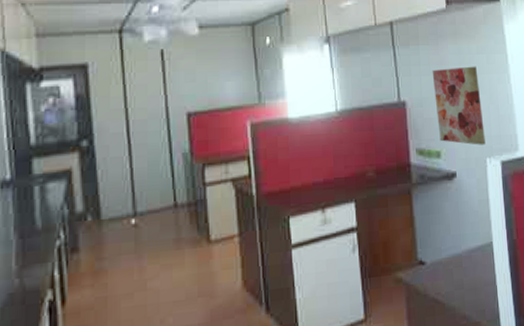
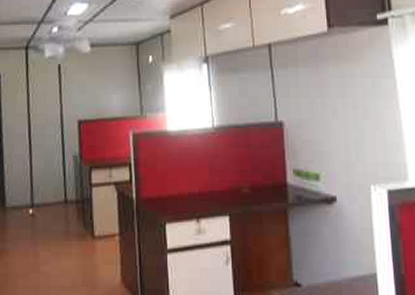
wall art: present [432,66,486,145] -> none [311,90,370,171]

